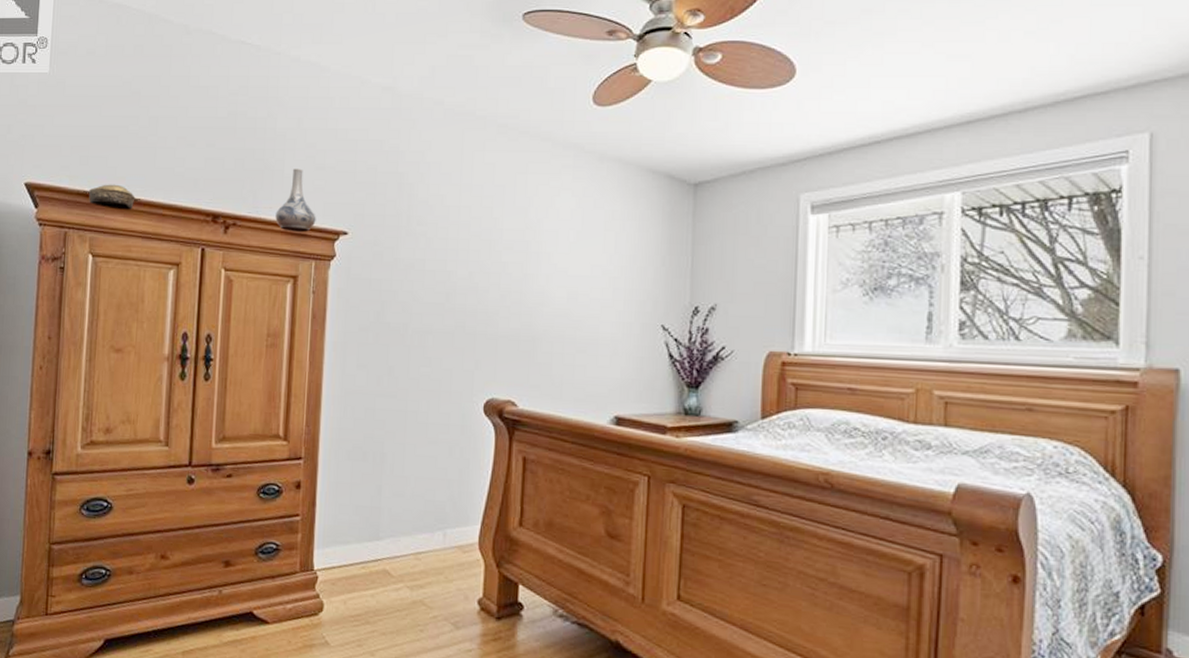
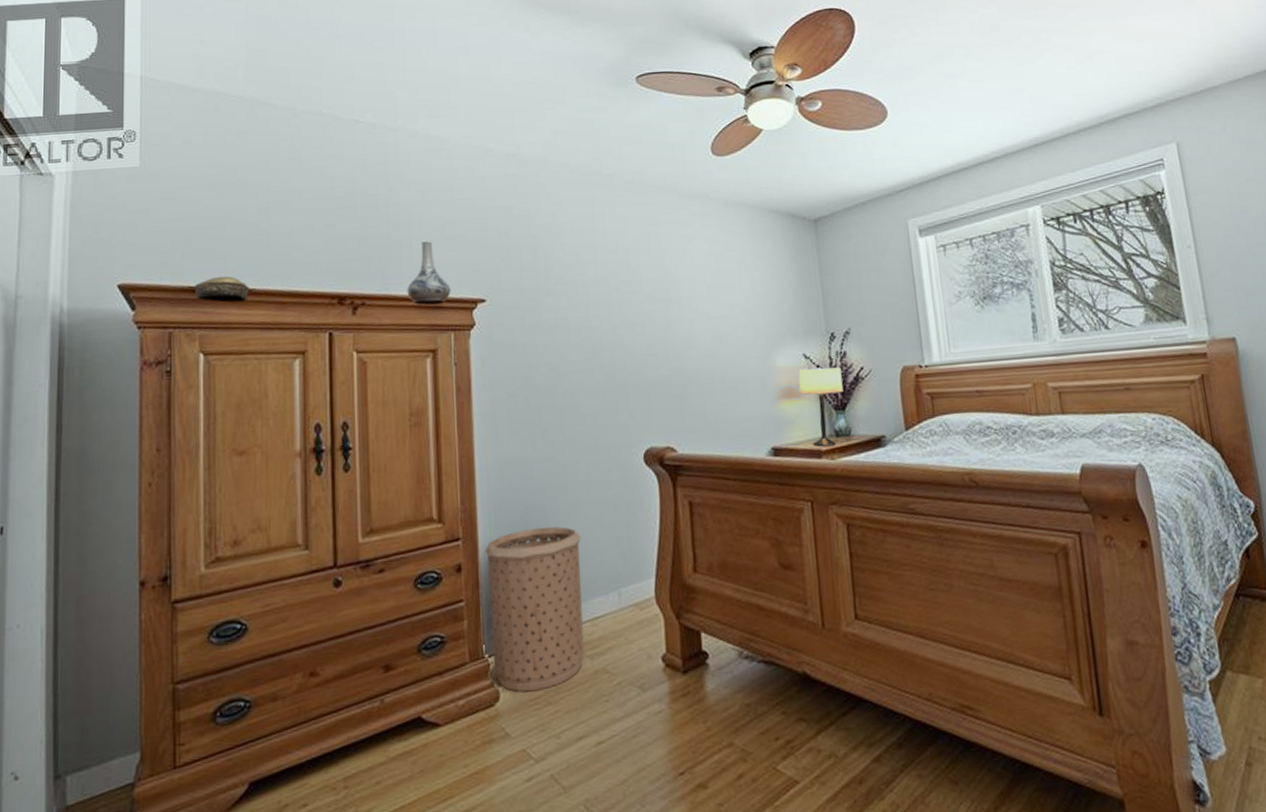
laundry basket: none [321,459,414,609] -> present [485,526,585,692]
table lamp: none [653,340,700,424] -> present [798,367,843,447]

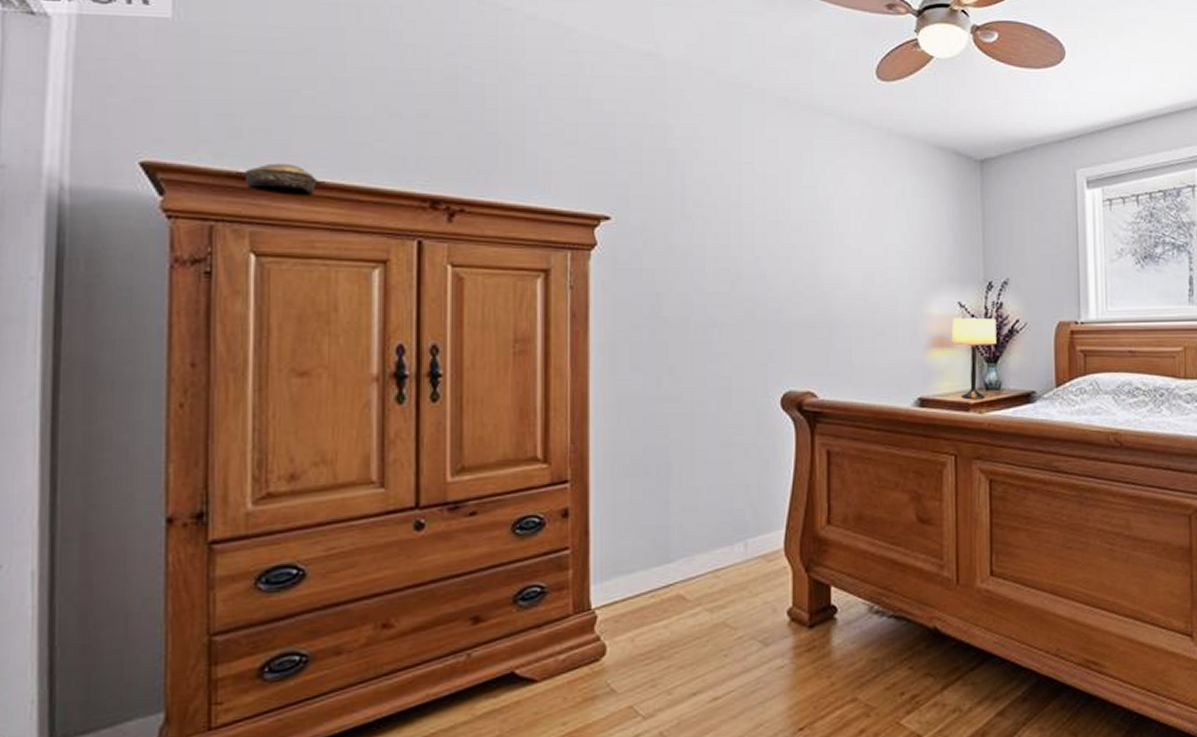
decorative vase: present [407,241,451,305] -> none [516,144,569,218]
laundry basket: present [485,526,585,692] -> none [596,472,706,647]

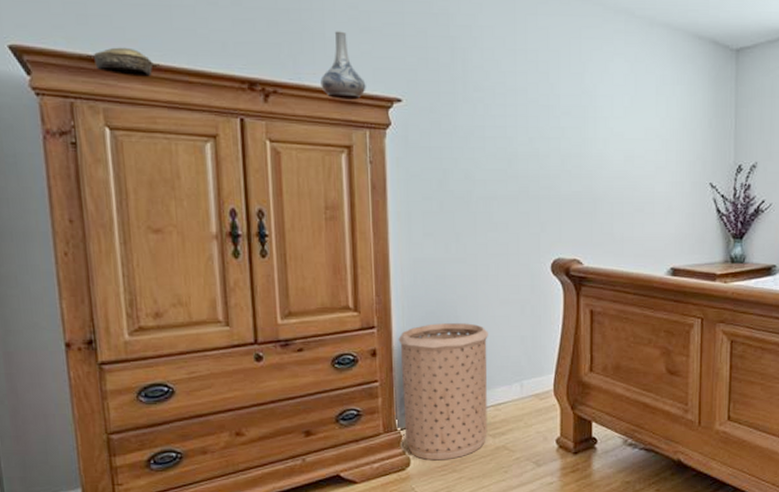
decorative vase: none [516,144,569,218] -> present [320,31,366,100]
laundry basket: none [596,472,706,647] -> present [398,323,488,461]
table lamp: present [952,317,997,400] -> none [703,197,744,271]

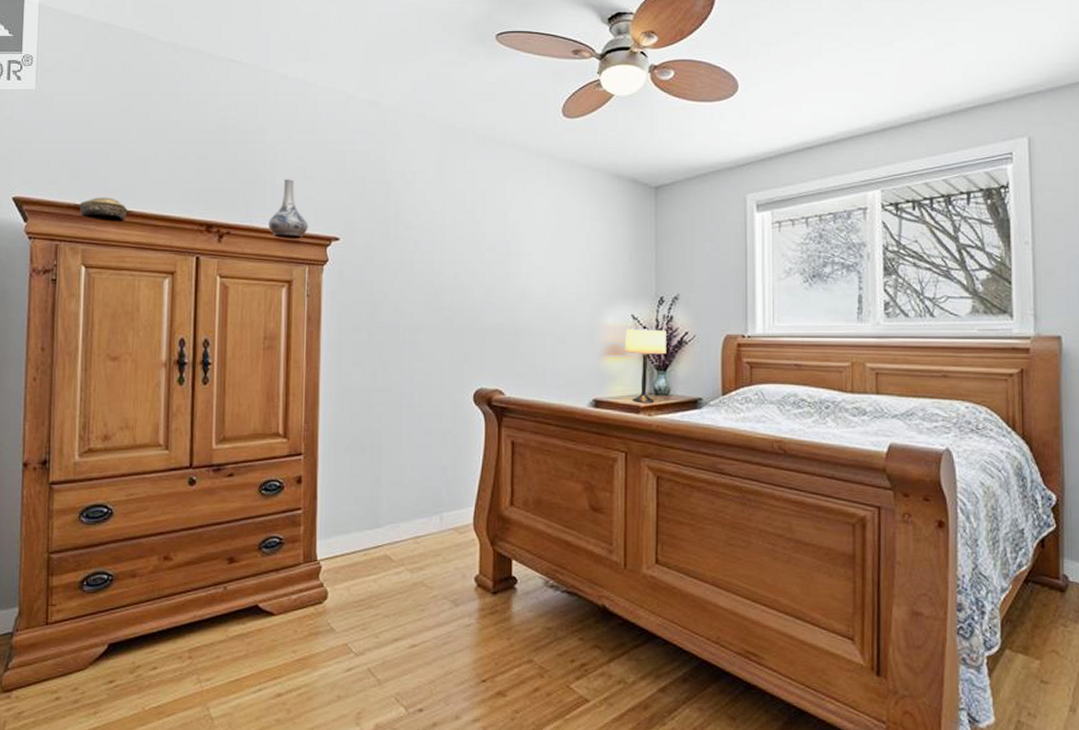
laundry basket: present [398,323,488,461] -> none [323,451,410,595]
table lamp: none [703,197,744,271] -> present [625,329,666,404]

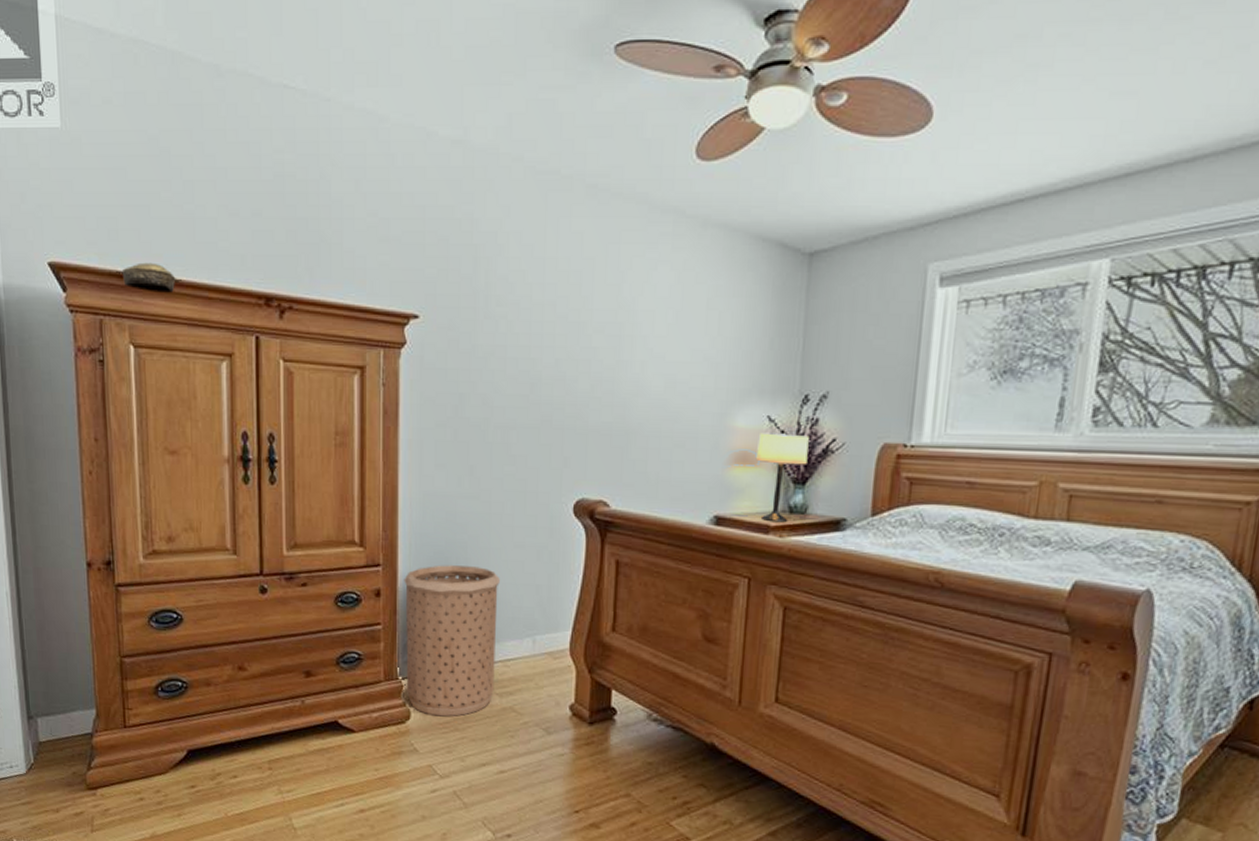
decorative vase: present [268,179,308,239] -> none [336,241,382,316]
laundry basket: none [323,451,410,595] -> present [404,565,500,717]

